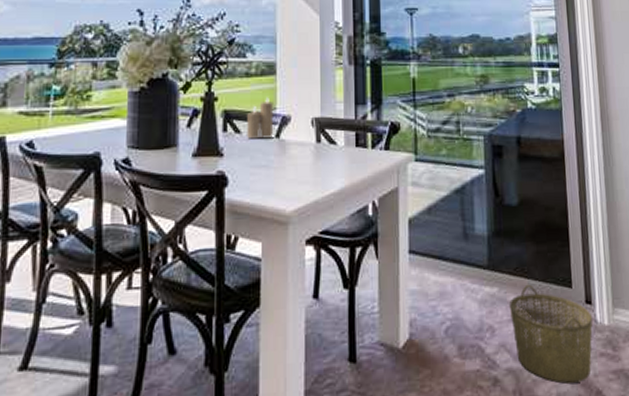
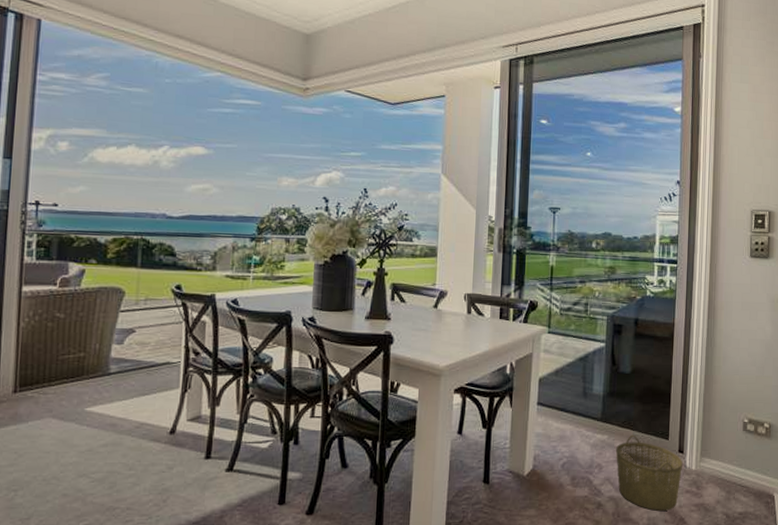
candle: present [247,97,274,139] -> none [410,275,434,308]

